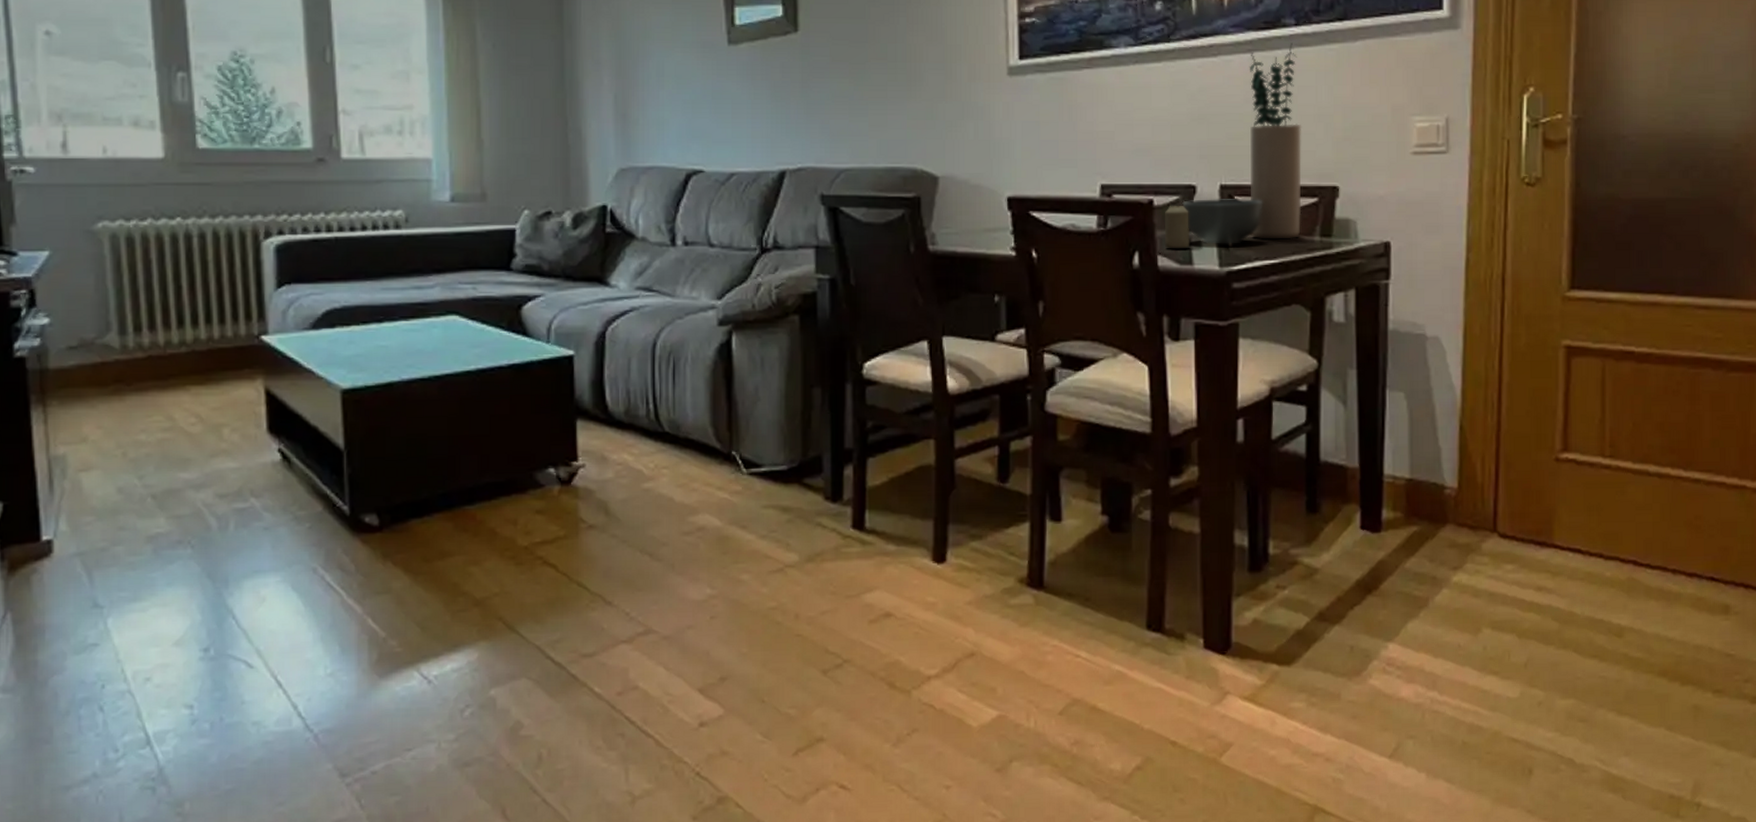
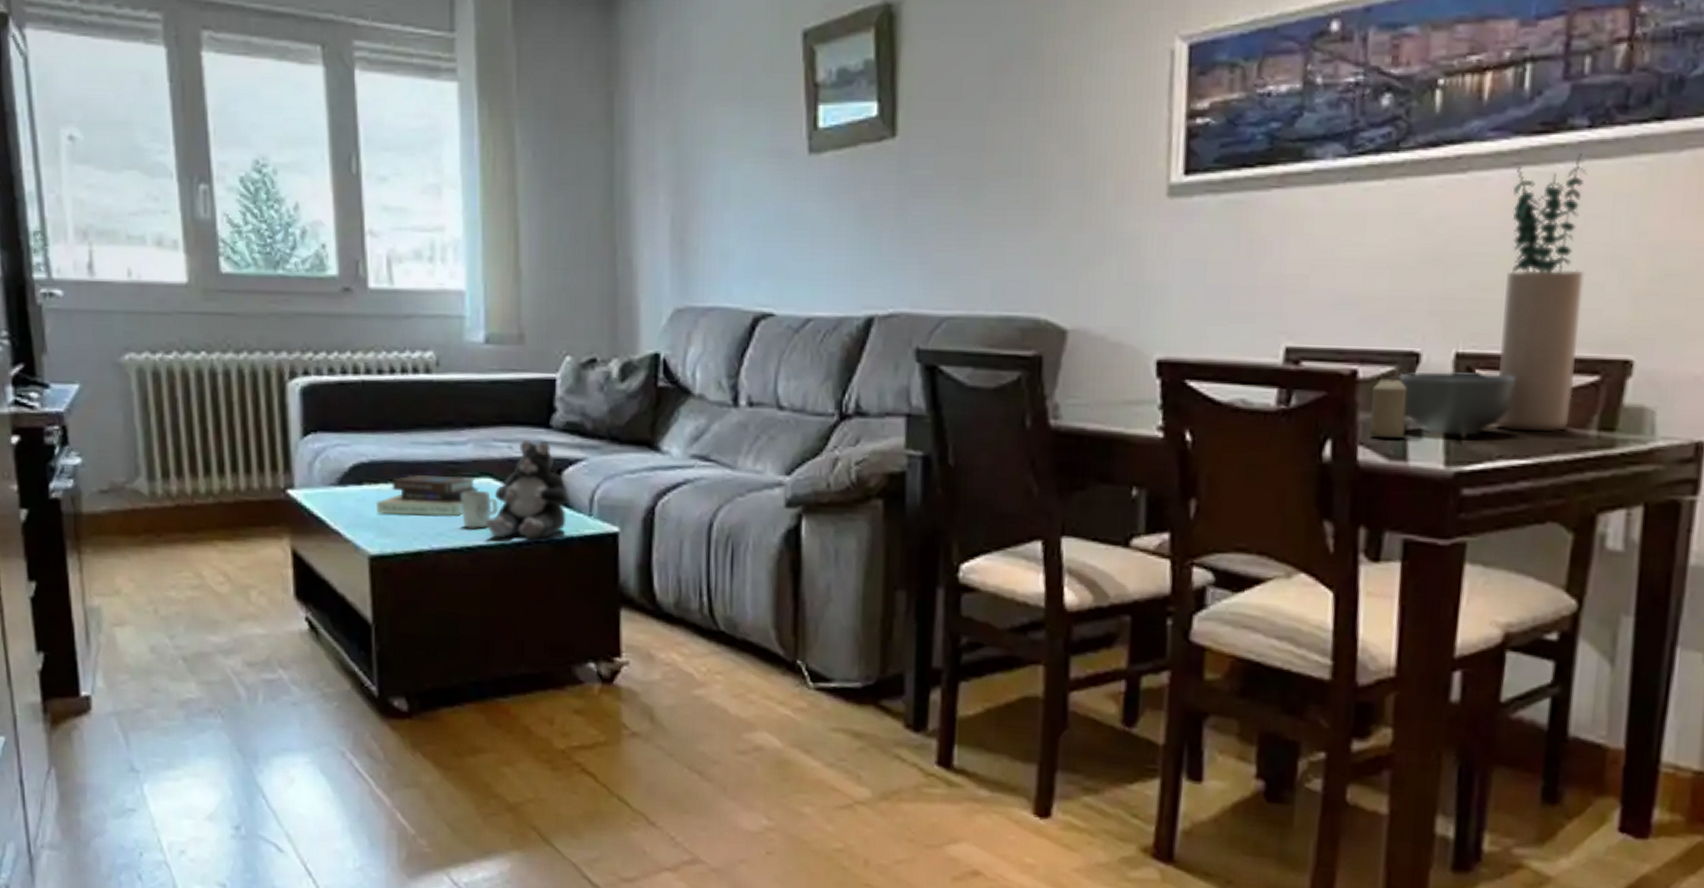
books: none [349,315,446,353] -> present [377,475,479,516]
mug: none [430,327,465,361] -> present [462,490,499,530]
plush toy: none [452,281,529,367] -> present [485,439,570,540]

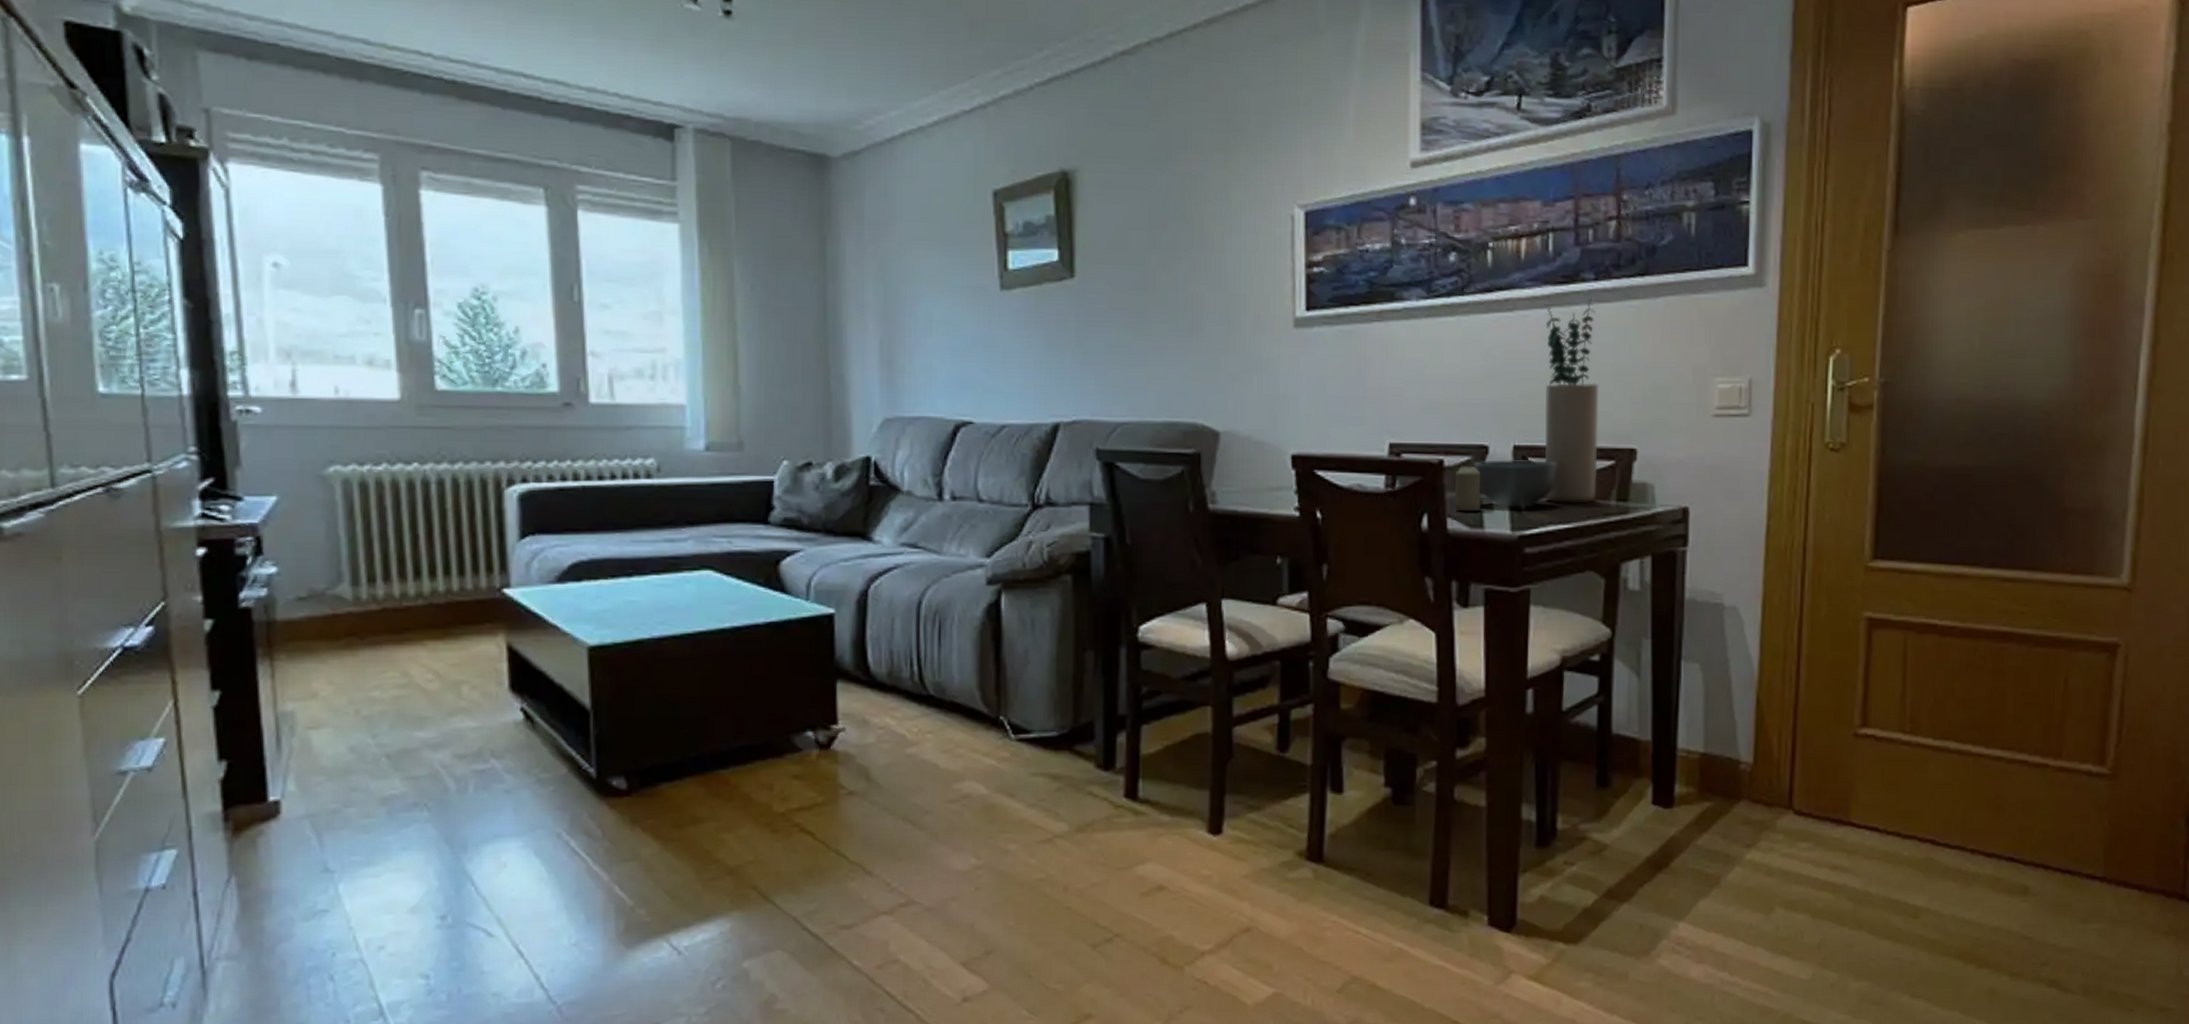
books: present [377,475,479,516] -> none [596,569,699,608]
mug: present [462,490,499,530] -> none [682,582,719,618]
plush toy: present [485,439,570,540] -> none [706,534,787,624]

